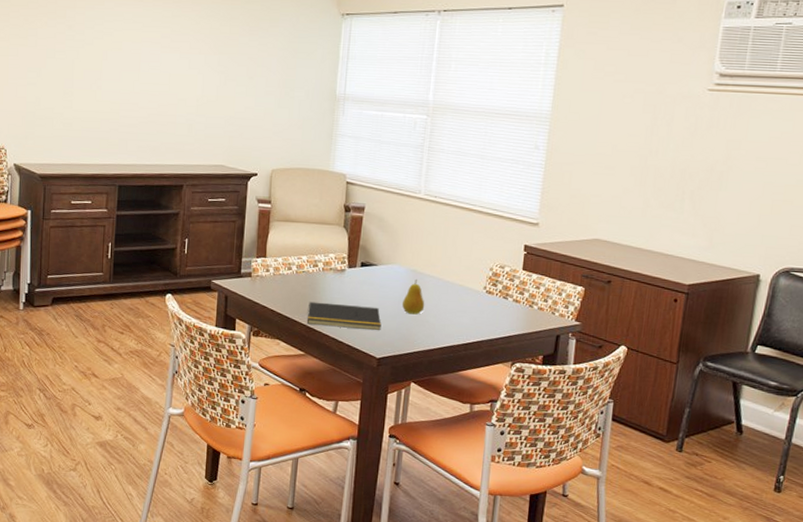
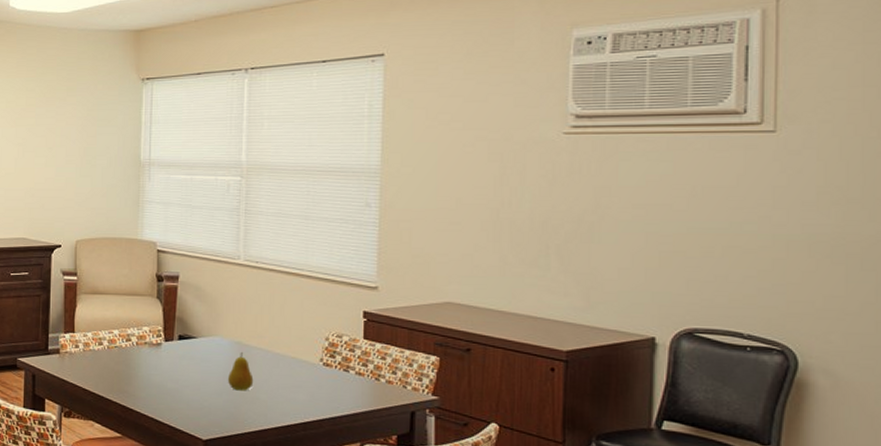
notepad: present [307,301,382,331] -> none [122,379,206,410]

